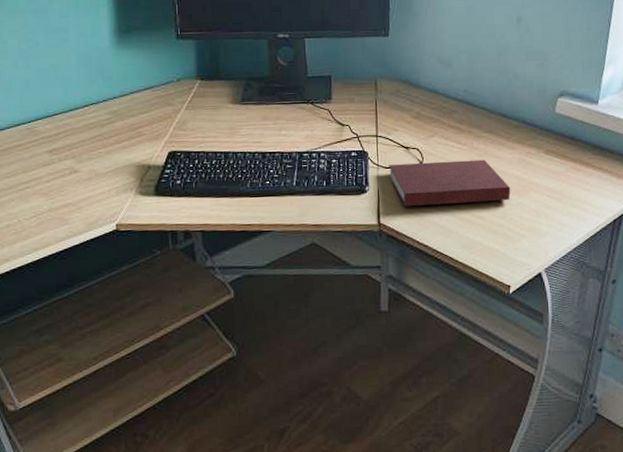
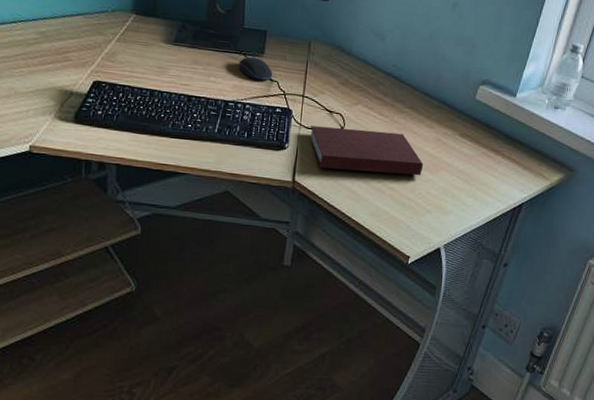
computer mouse: none [307,104,343,127] -> present [238,56,273,81]

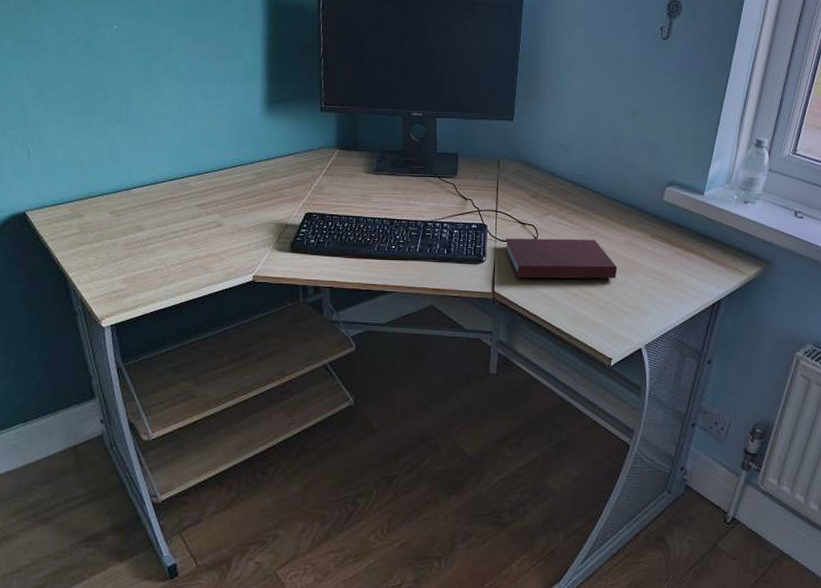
computer mouse: present [238,56,273,81] -> none [434,178,467,200]

